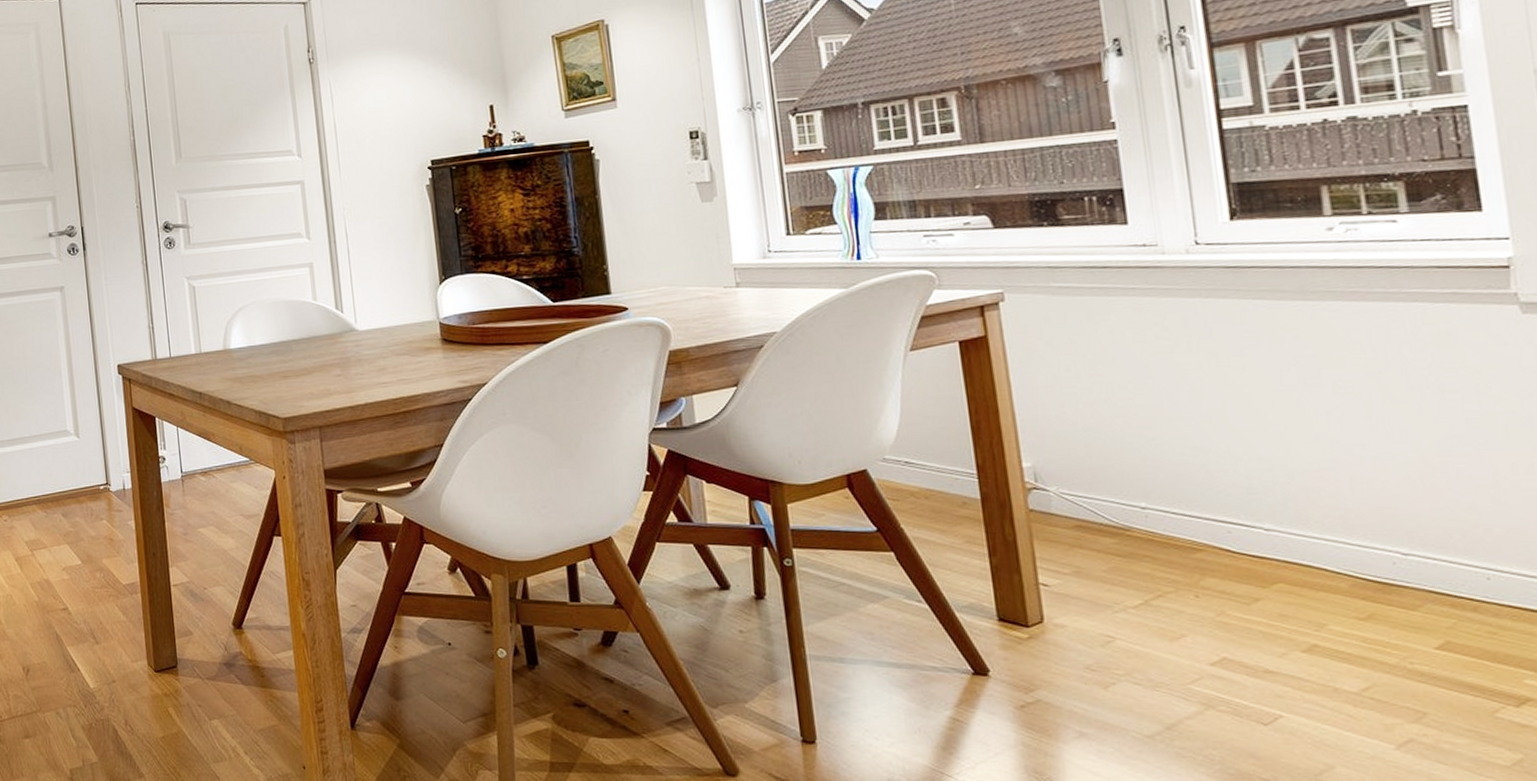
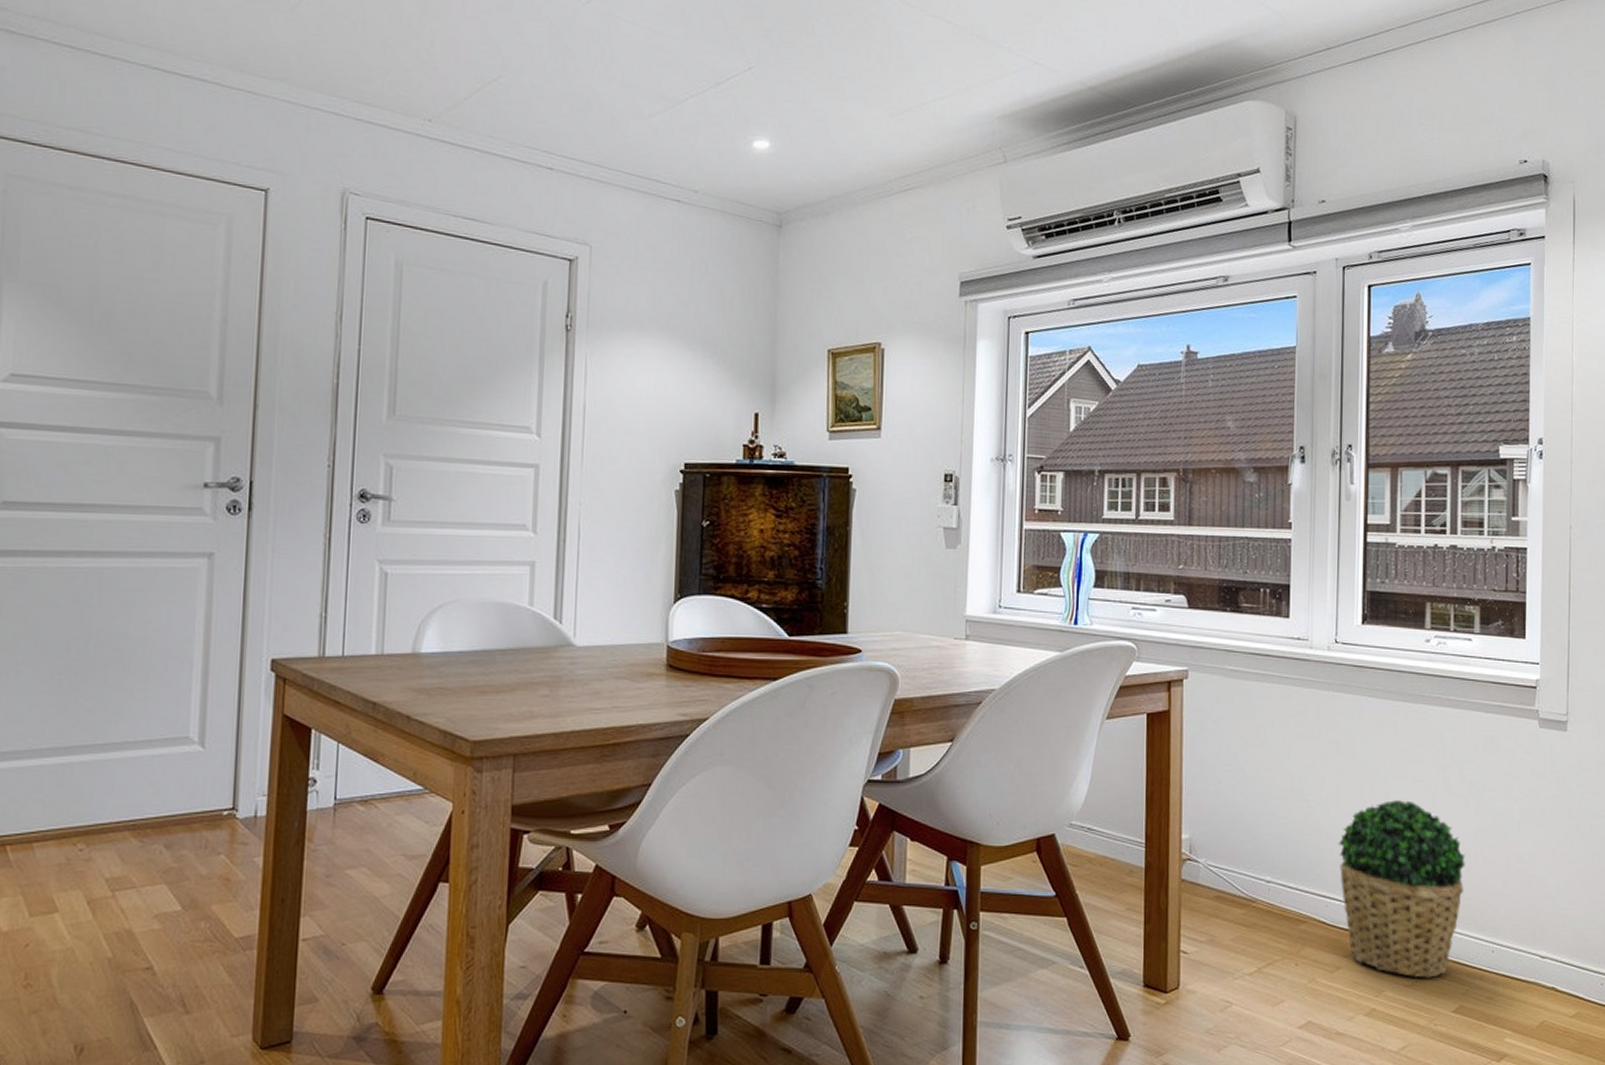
potted plant: none [1234,410,1430,610] -> present [1338,800,1465,978]

